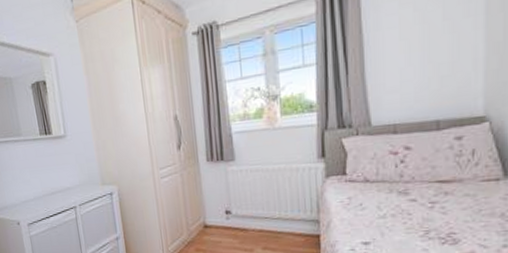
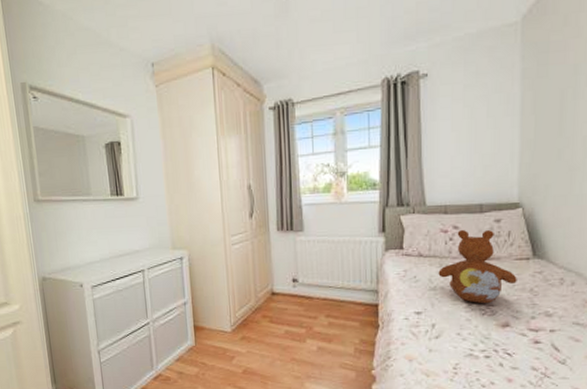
teddy bear: none [388,149,484,232] -> present [438,229,517,304]

